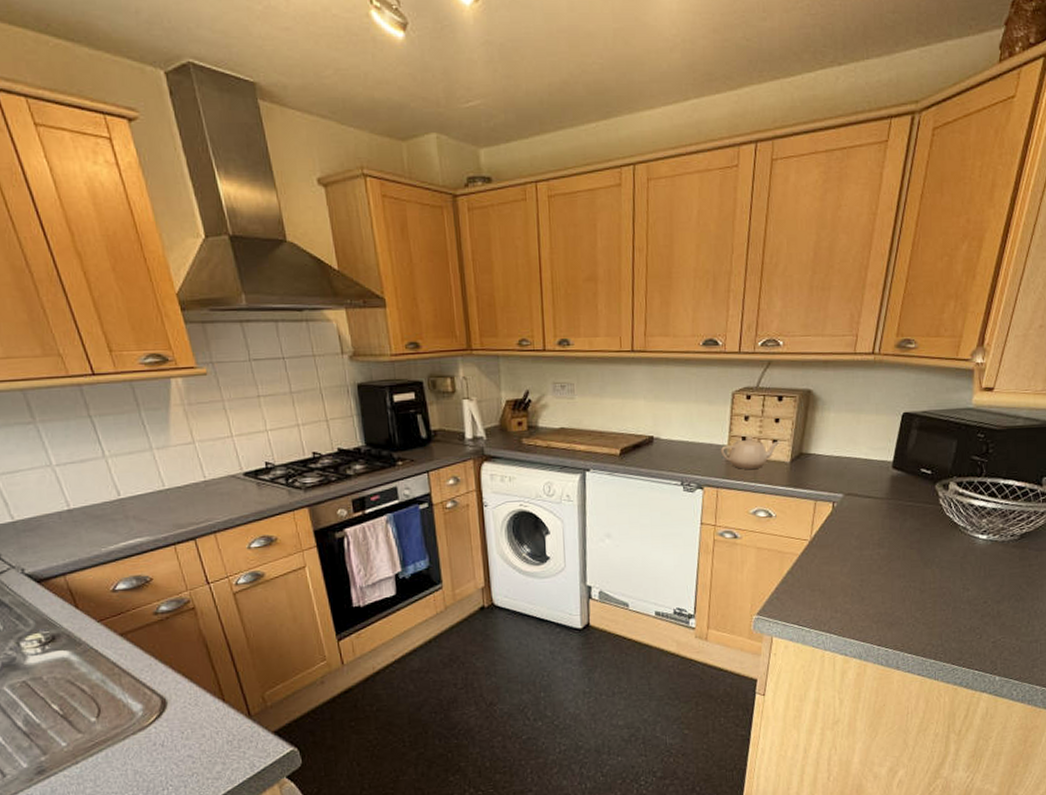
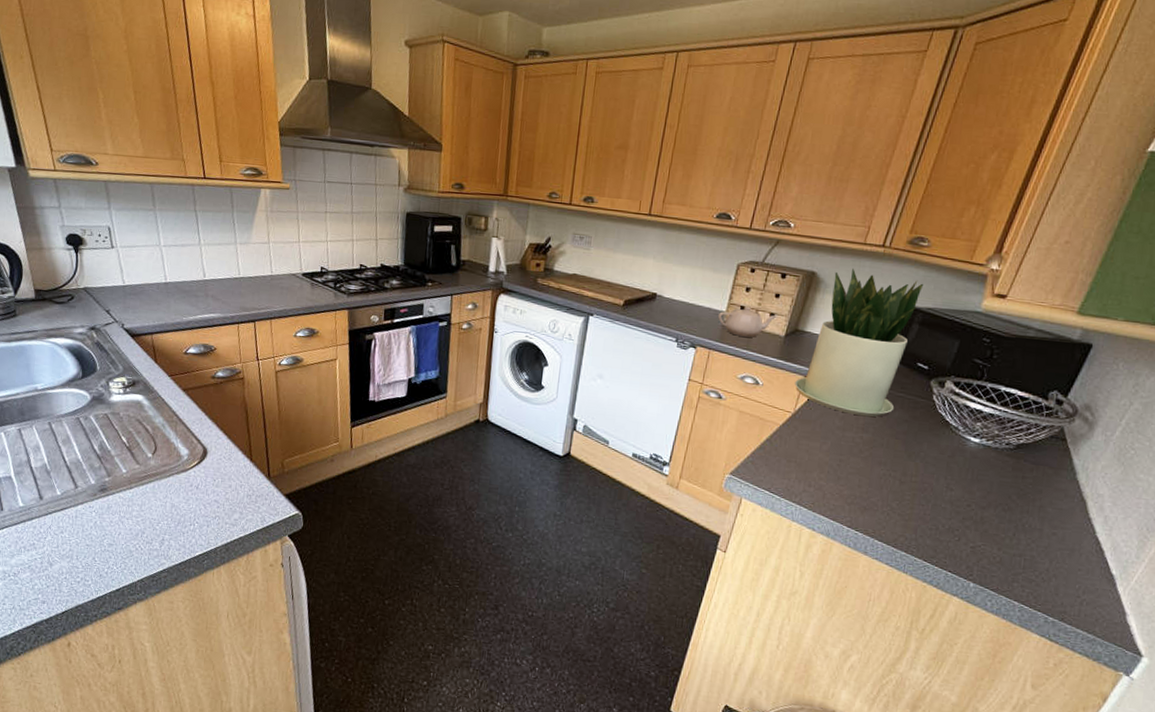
planter: none [807,380,917,532] -> present [795,268,924,417]

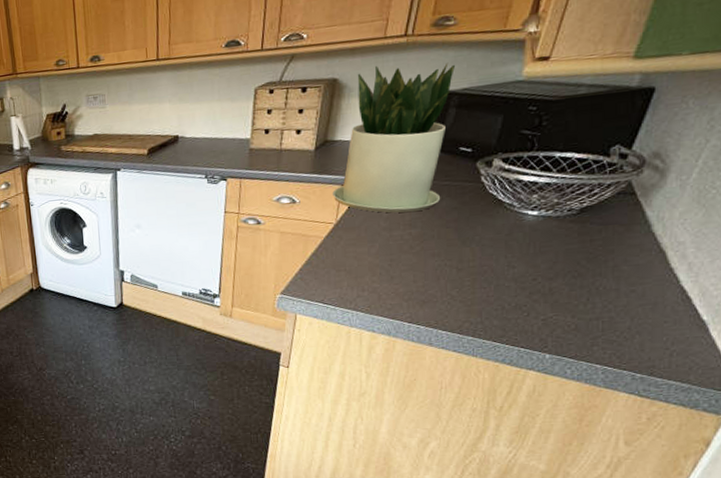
teapot: present [717,306,777,338] -> none [243,128,304,160]

